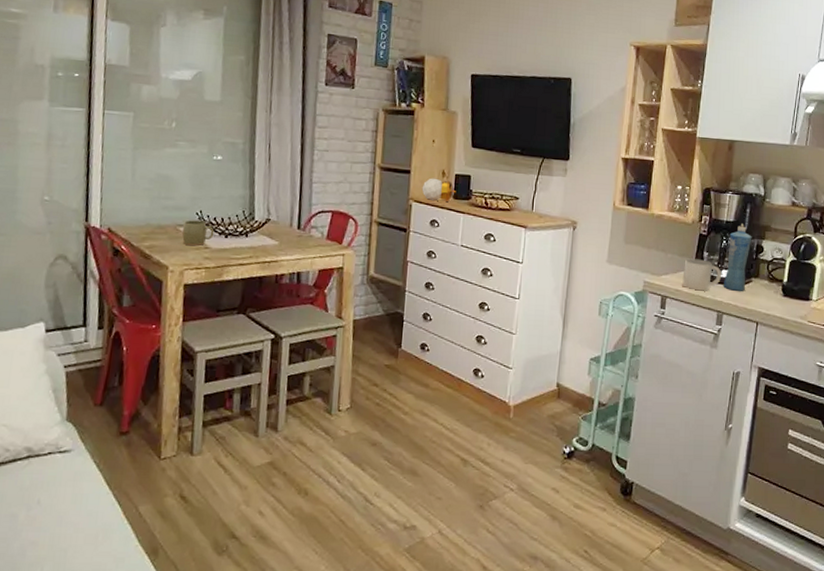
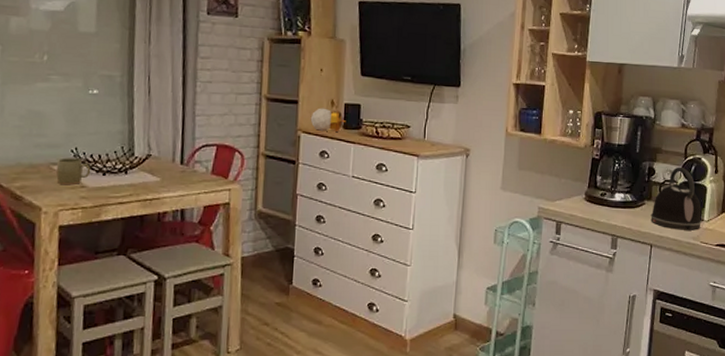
mug: present [682,258,721,291] -> none [576,183,614,215]
squeeze bottle: present [723,224,752,291] -> none [617,146,644,214]
kettle: none [757,245,810,310] -> present [651,166,701,230]

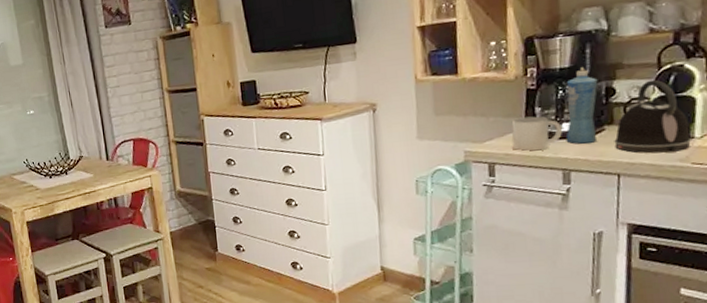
mug: present [56,157,91,185] -> none [16,167,41,190]
candle: present [310,108,346,133] -> none [210,89,244,113]
mug: none [576,183,614,215] -> present [511,116,562,152]
squeeze bottle: none [617,146,644,214] -> present [565,67,598,144]

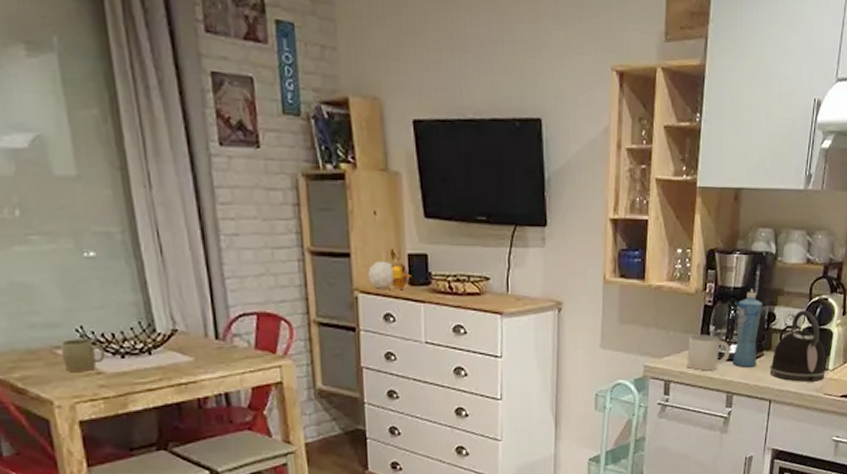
mug: none [16,167,41,190] -> present [61,339,106,373]
candle: none [210,89,244,113] -> present [367,260,412,291]

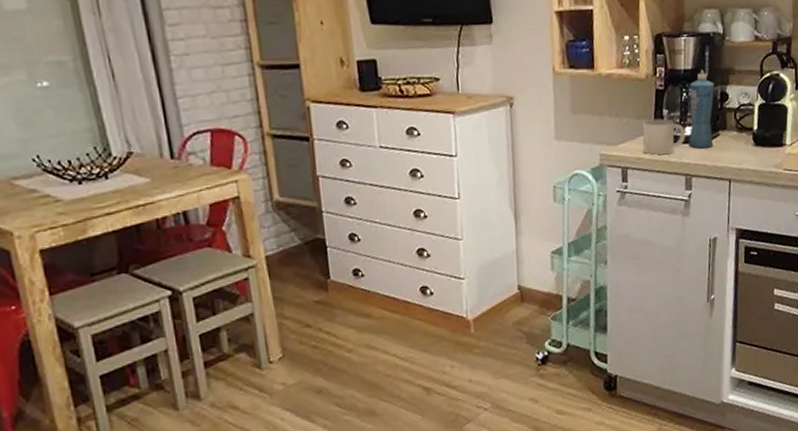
mug: present [61,339,106,373] -> none [19,167,63,202]
candle: present [367,260,412,291] -> none [318,69,362,99]
kettle: present [770,310,826,382] -> none [726,87,784,160]

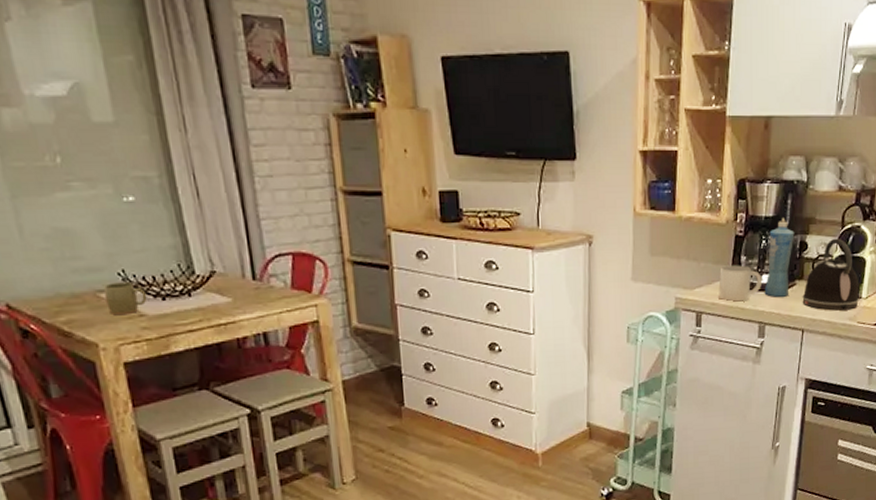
mug: none [19,167,63,202] -> present [104,282,147,316]
kettle: none [726,87,784,160] -> present [802,238,859,311]

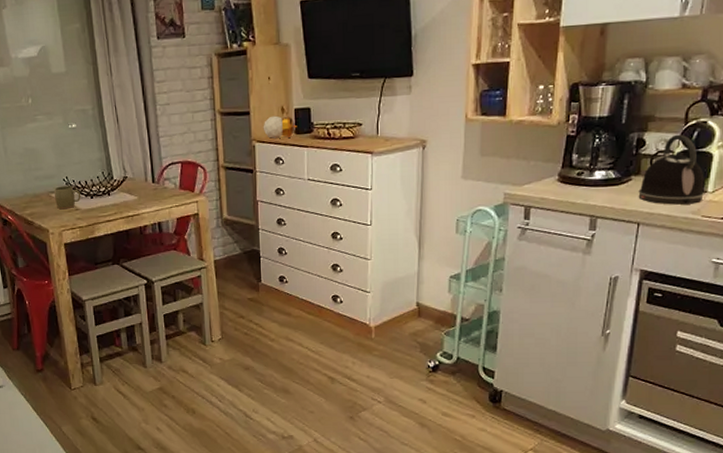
candle: none [399,198,444,228] -> present [263,115,298,140]
mug: present [718,265,761,302] -> none [548,162,594,197]
squeeze bottle: present [764,218,795,297] -> none [596,117,631,192]

